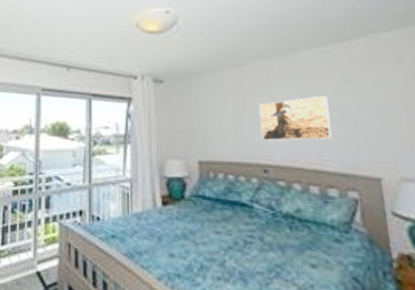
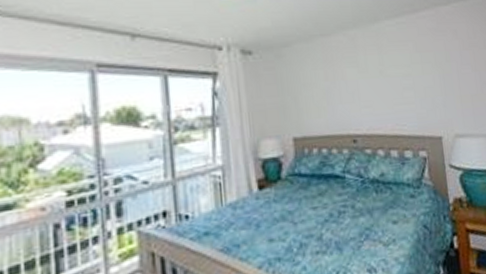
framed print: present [258,96,332,141] -> none [347,65,407,111]

